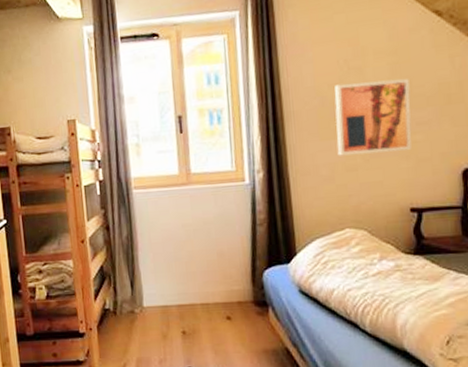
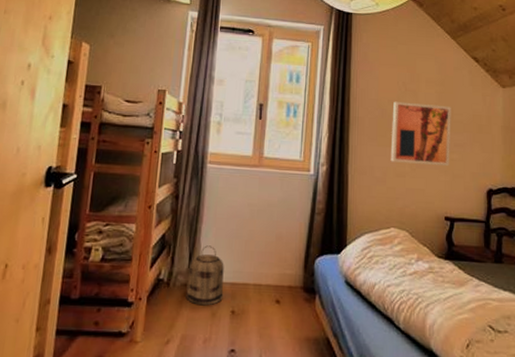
basket: none [133,271,172,330] -> present [186,245,224,306]

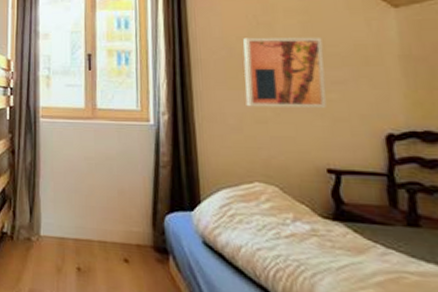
basket: present [186,245,224,306] -> none [30,200,67,261]

